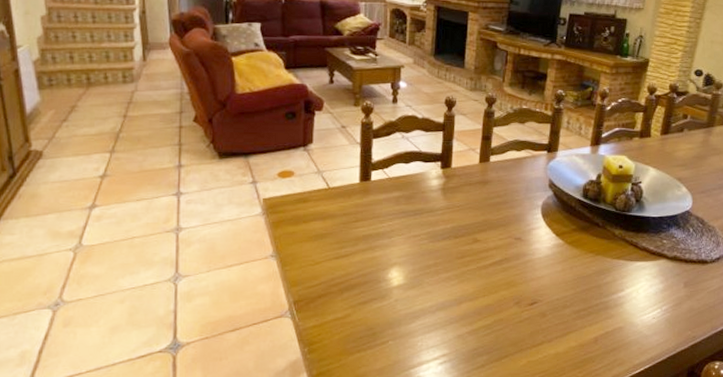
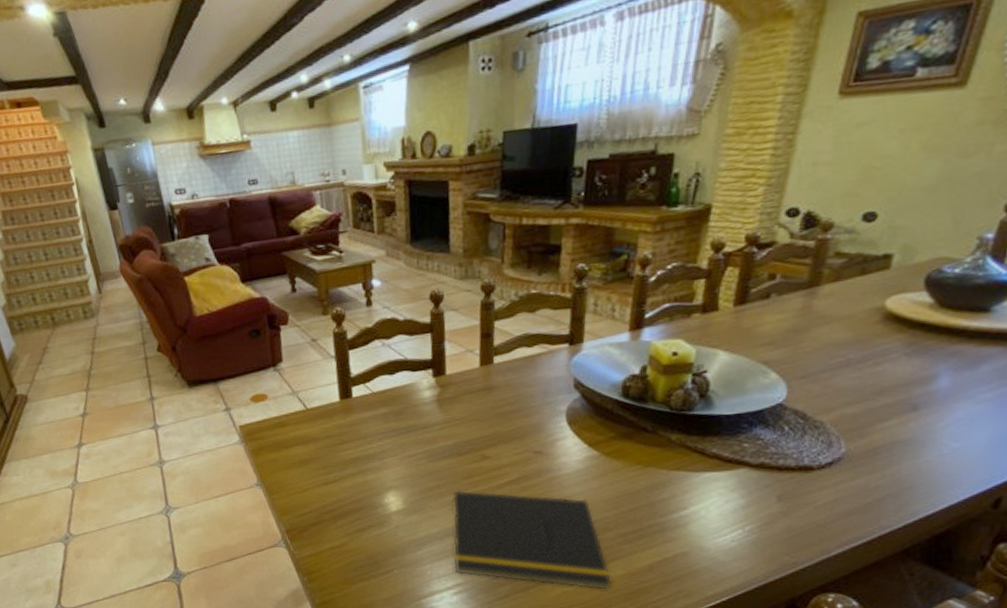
notepad: none [442,268,566,359] -> present [451,490,611,590]

